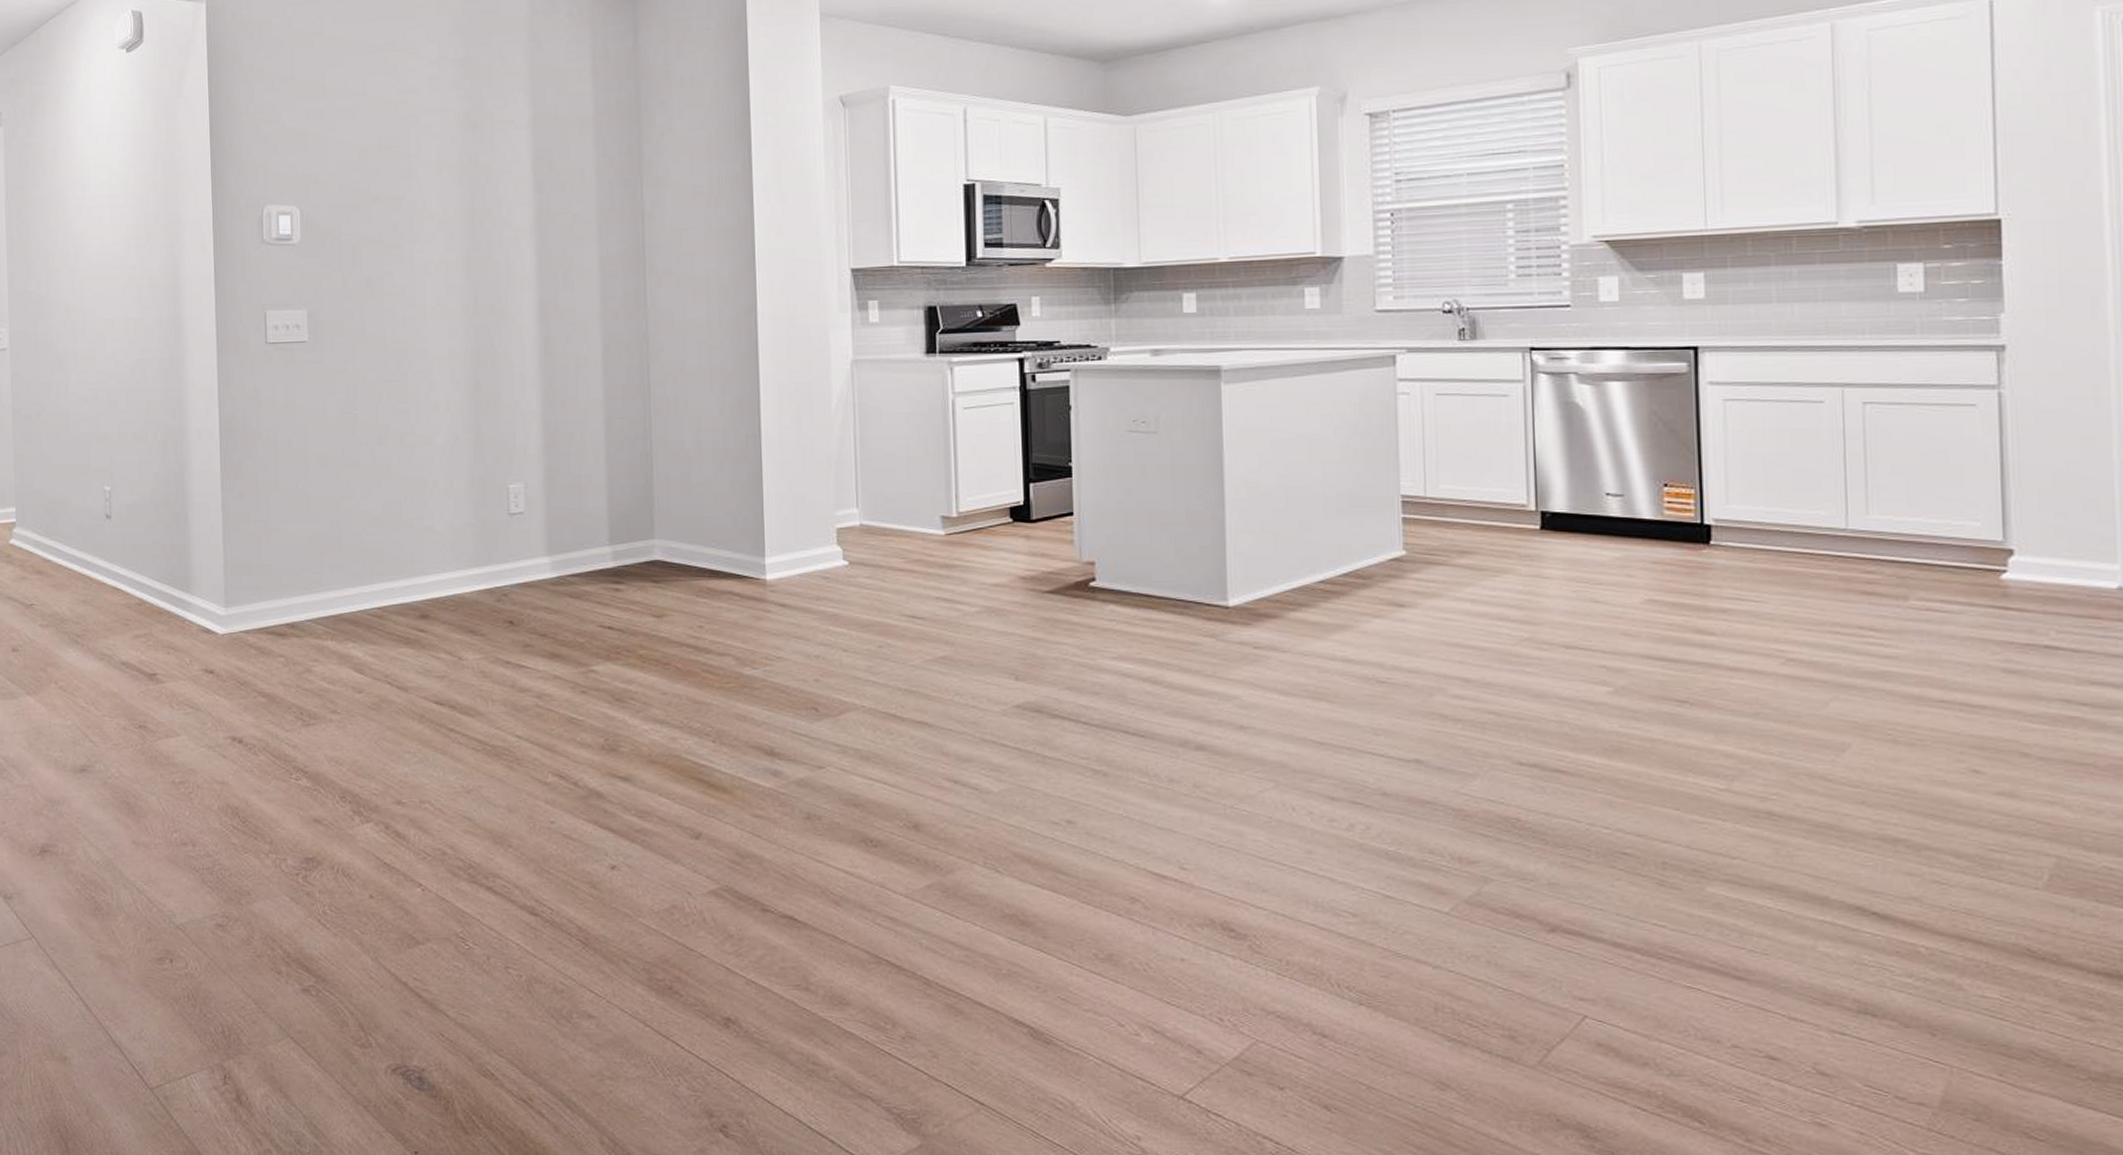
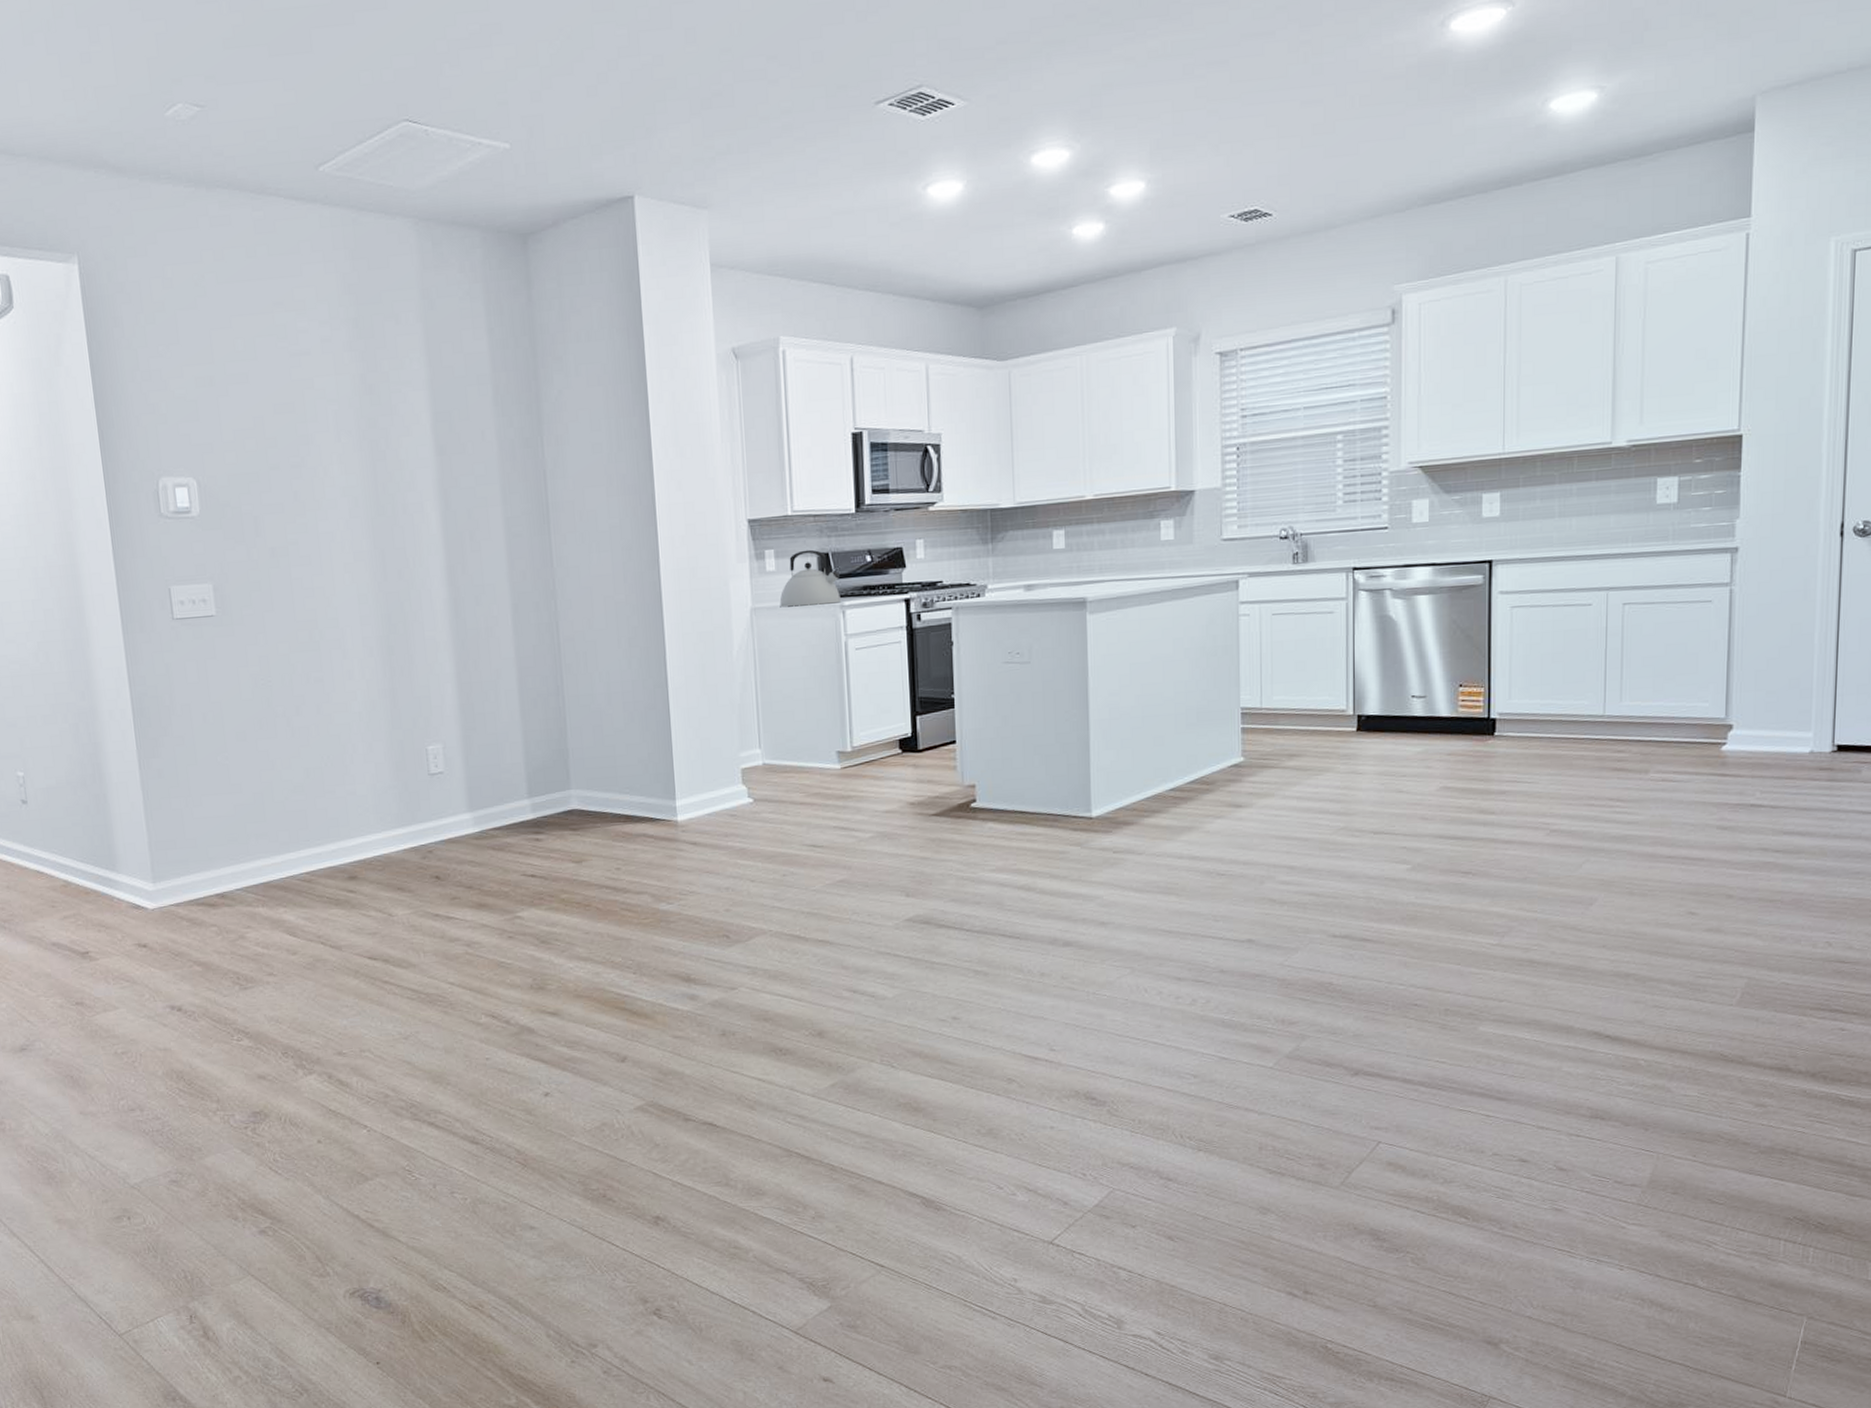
kettle: none [882,302,949,361] -> present [779,549,841,608]

